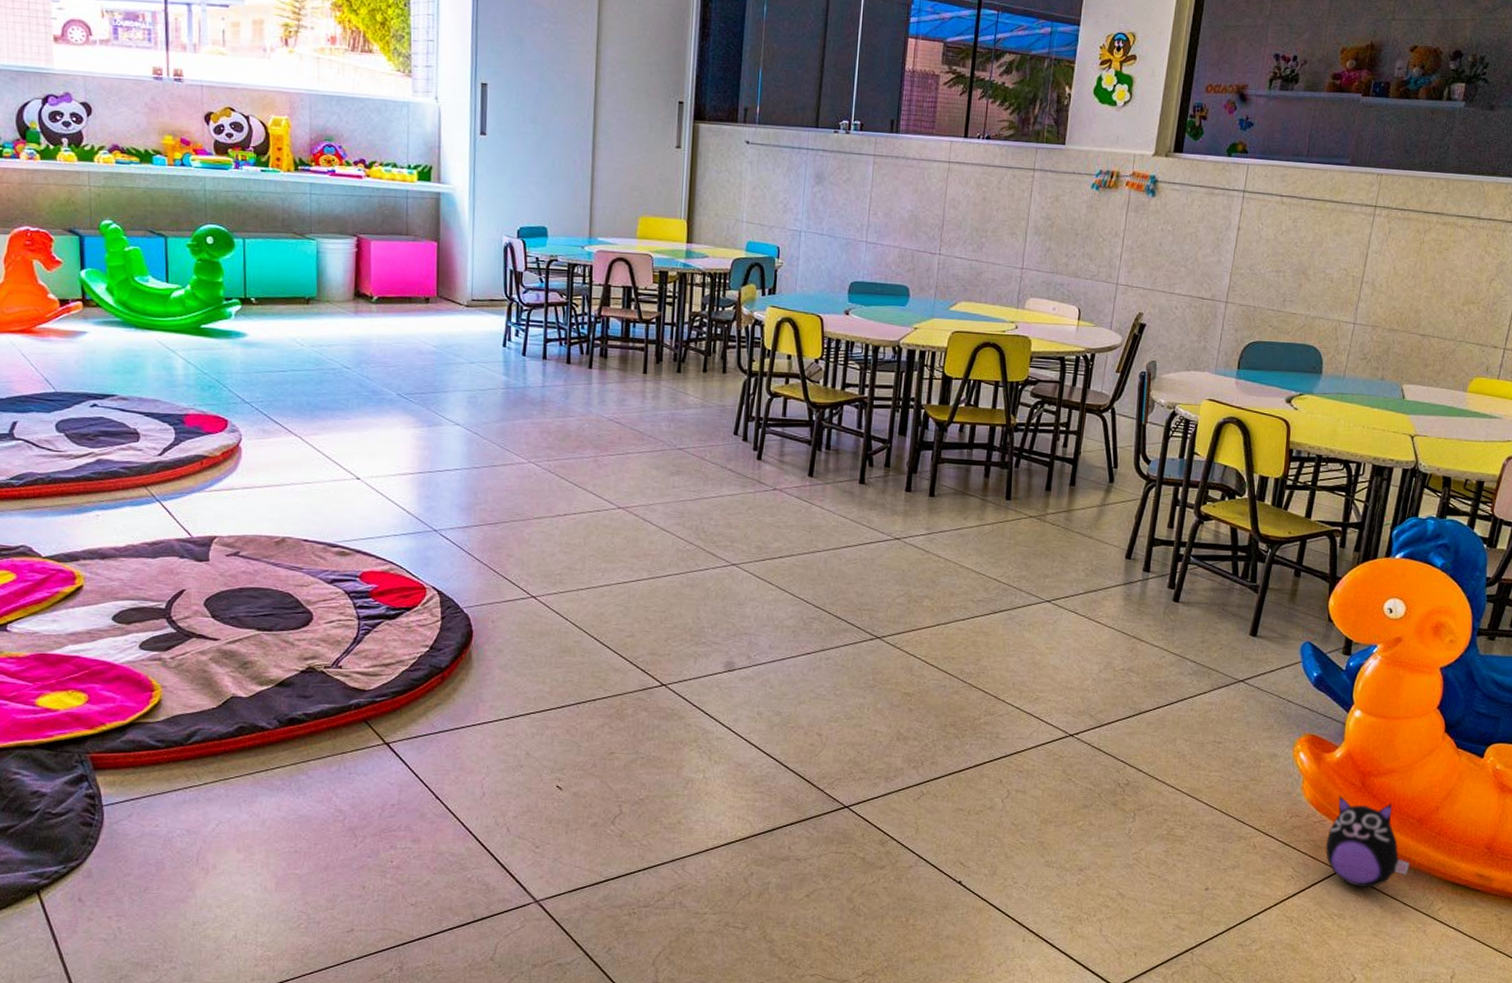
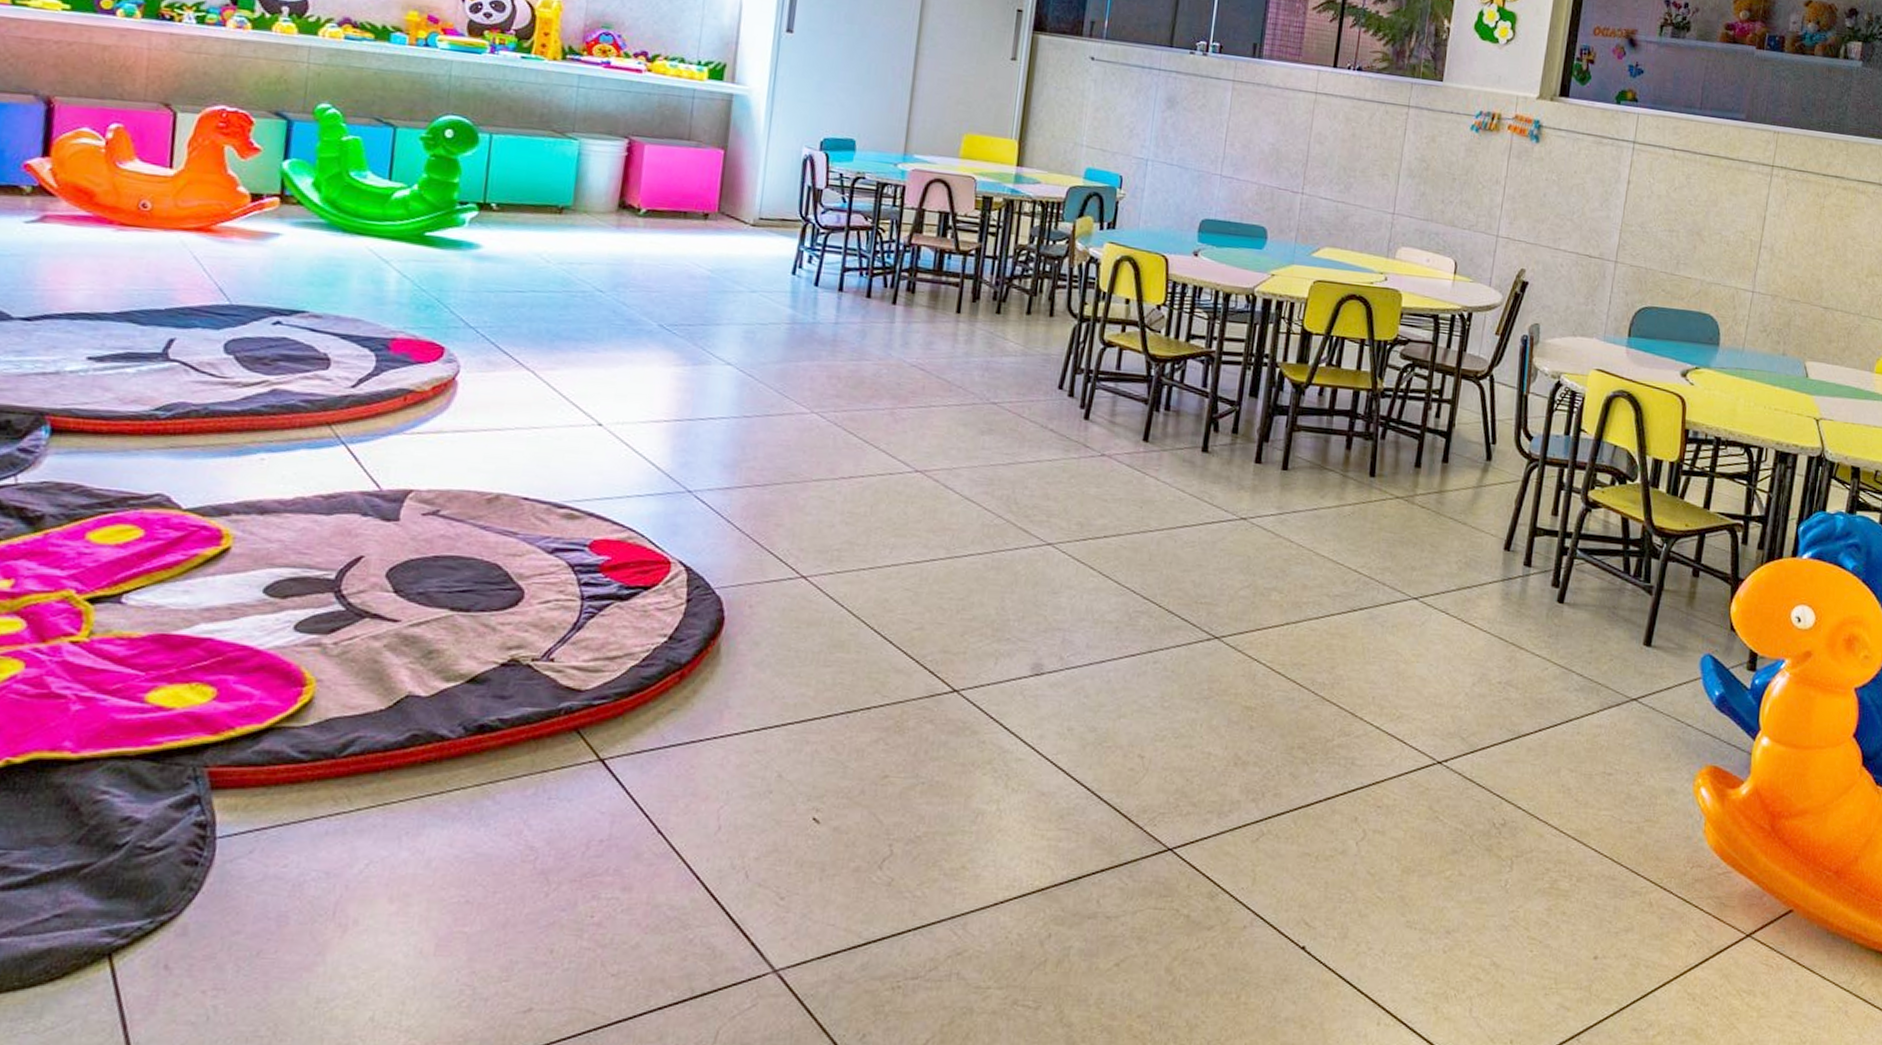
plush toy: present [1325,796,1410,888] -> none [1731,841,1827,958]

